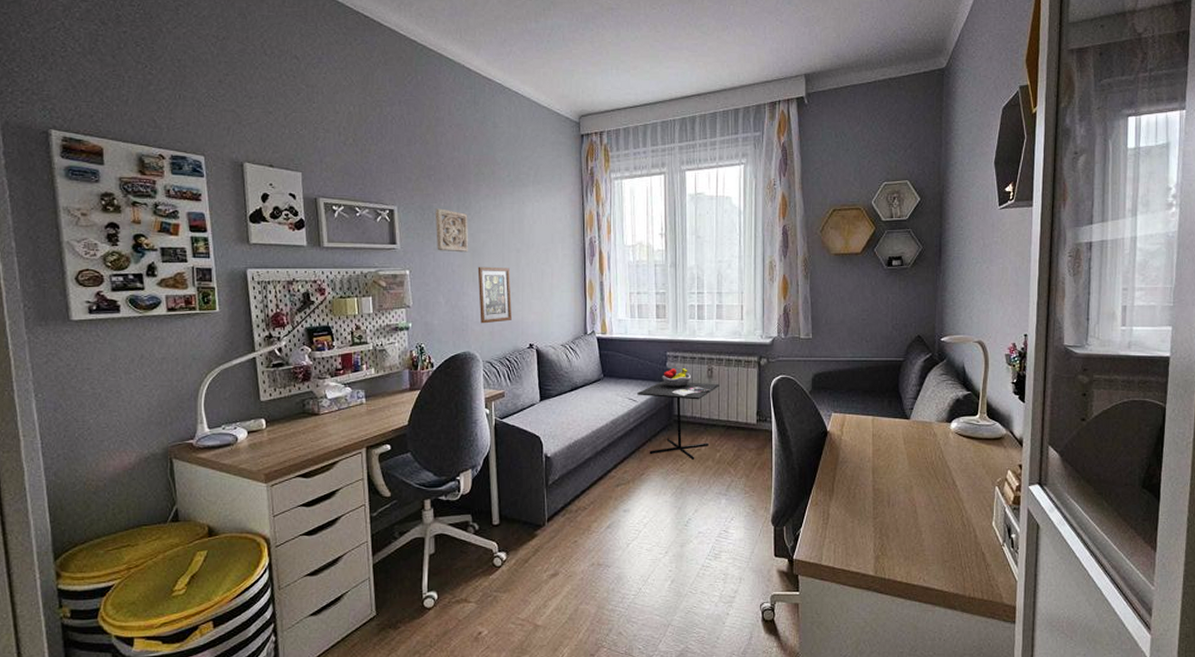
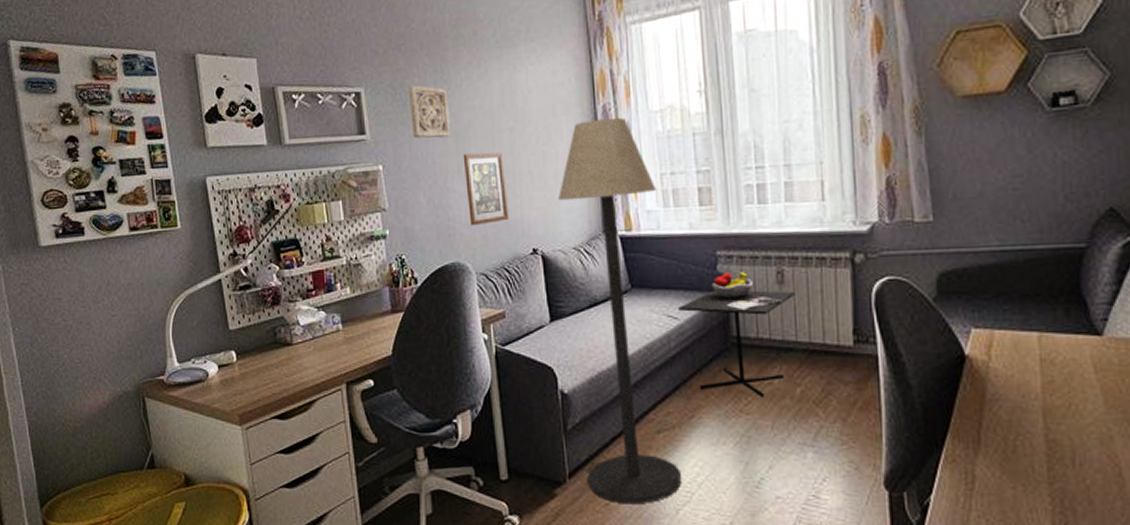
floor lamp: none [551,249,632,541] -> present [557,118,681,505]

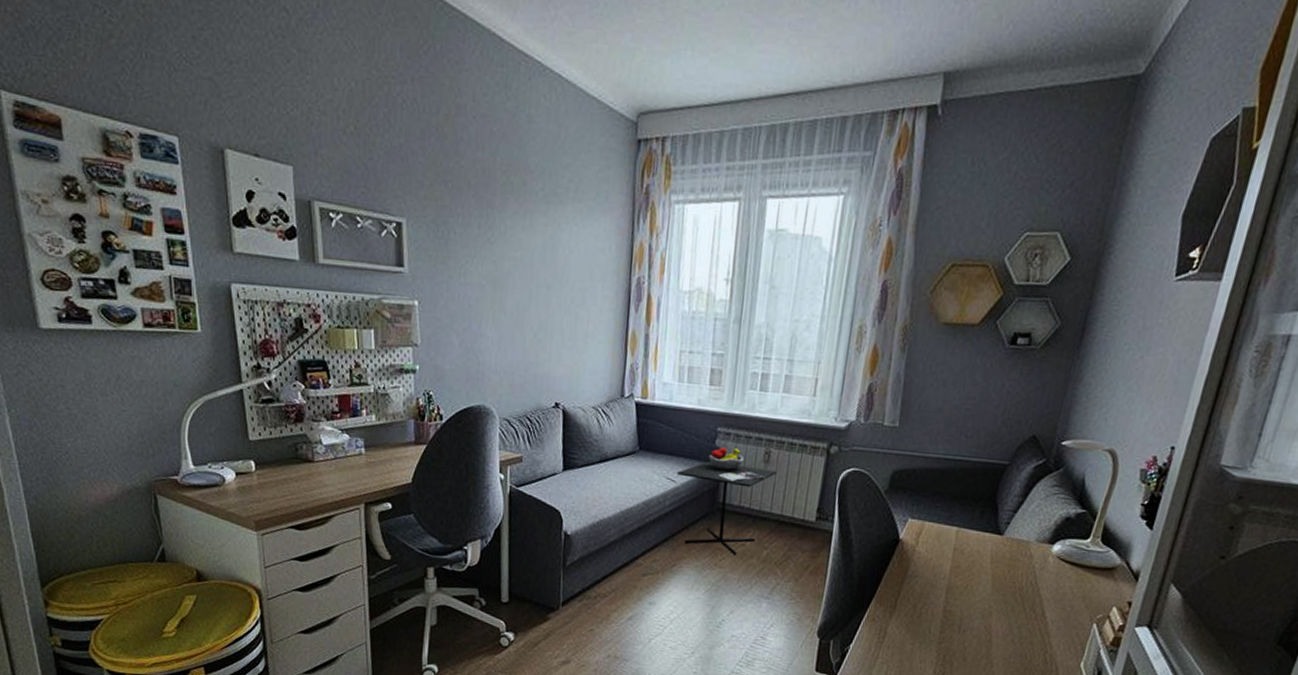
wall ornament: present [407,85,451,139] -> none [450,225,491,284]
picture frame: present [463,152,508,226] -> none [499,302,538,374]
floor lamp: present [557,118,681,505] -> none [578,290,675,632]

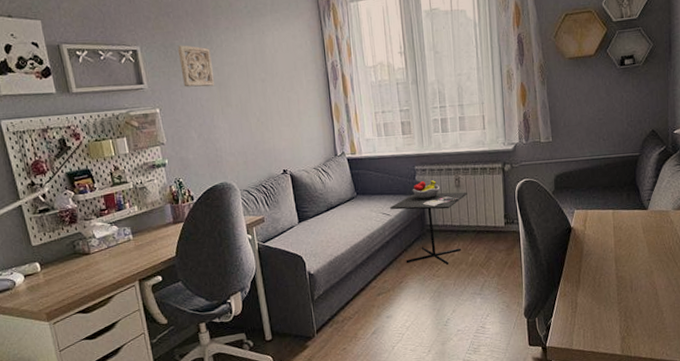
wall ornament: none [450,225,491,284] -> present [177,45,215,87]

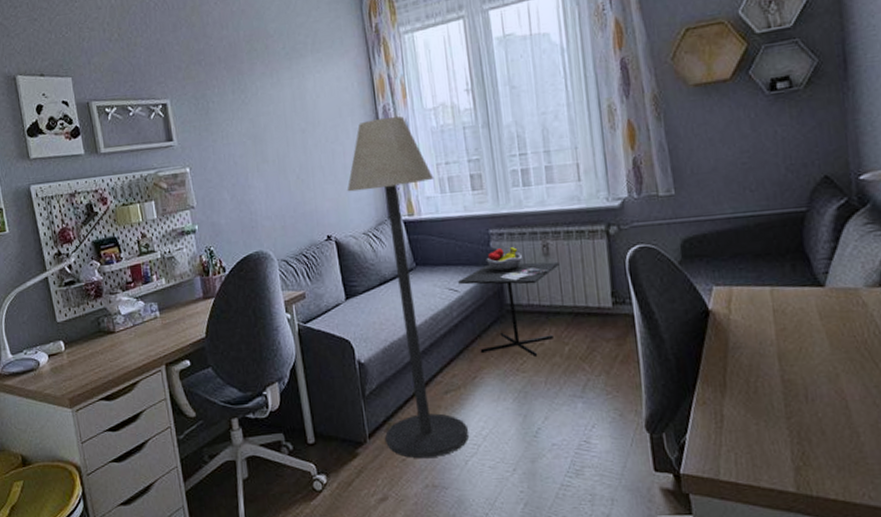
wall ornament: present [177,45,215,87] -> none [209,95,250,143]
floor lamp: none [300,72,395,347] -> present [347,116,469,459]

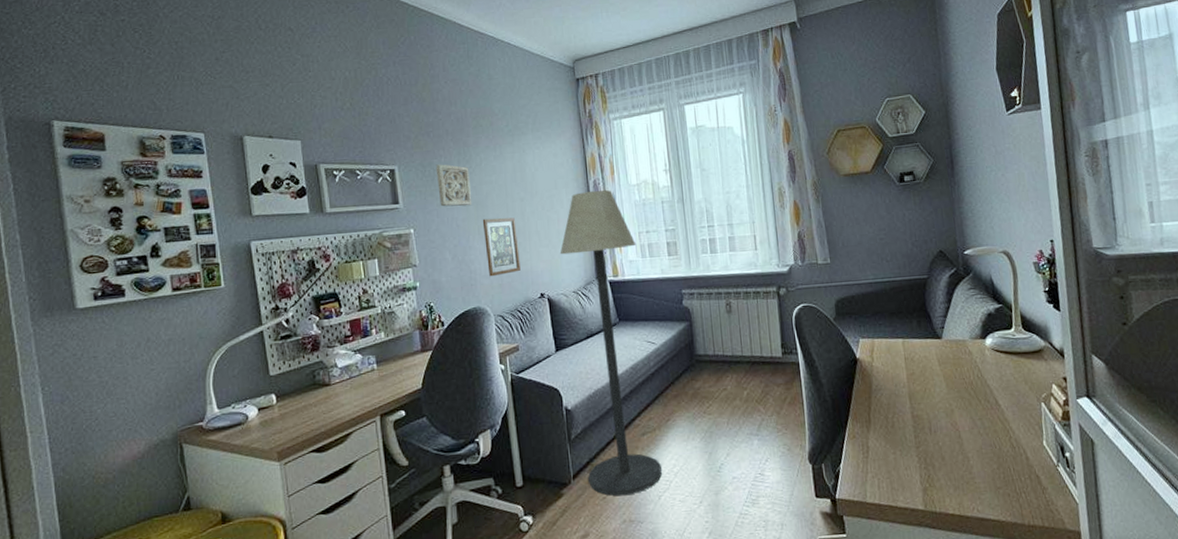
wall ornament: none [209,95,250,143] -> present [435,164,472,207]
picture frame: none [261,152,304,218] -> present [482,217,521,277]
kitchen table: present [458,247,560,357] -> none [655,305,740,400]

